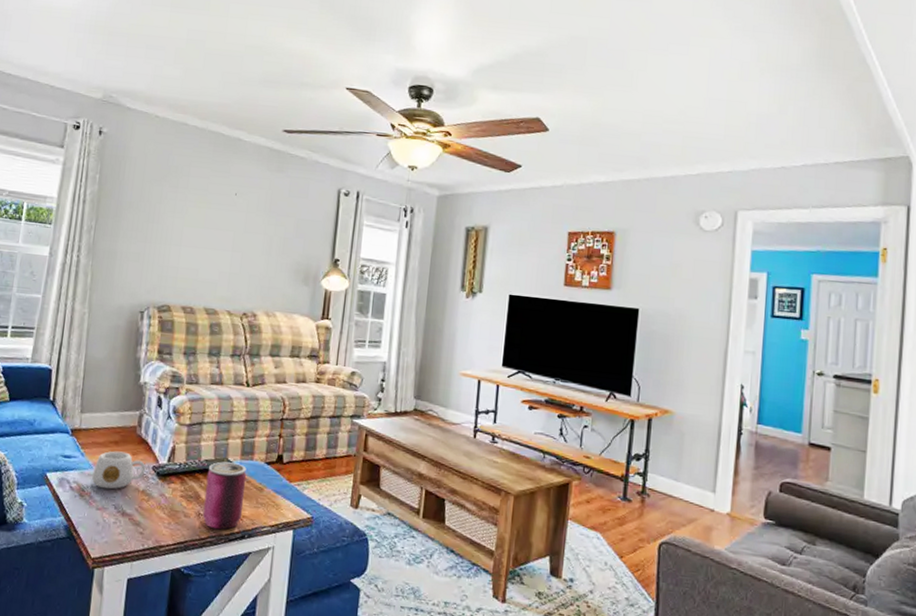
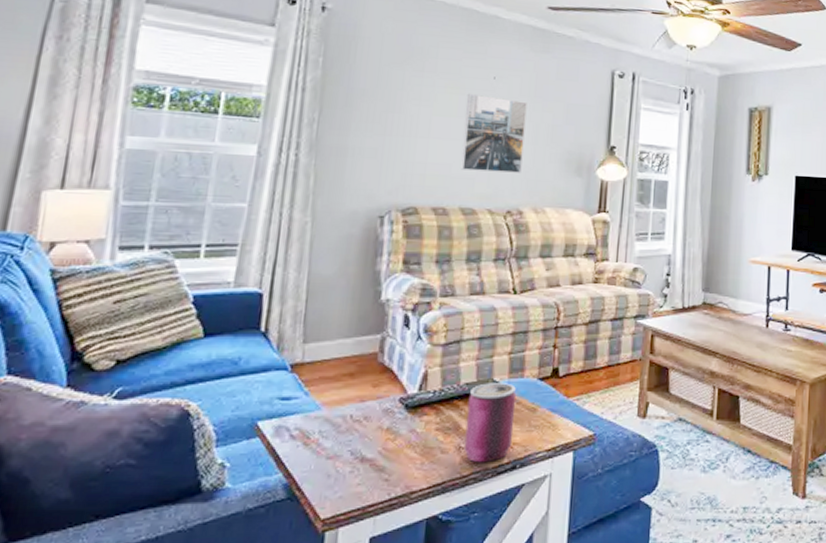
mug: present [92,451,146,490] -> none [320,385,391,433]
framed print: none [206,207,263,280] -> present [461,93,527,173]

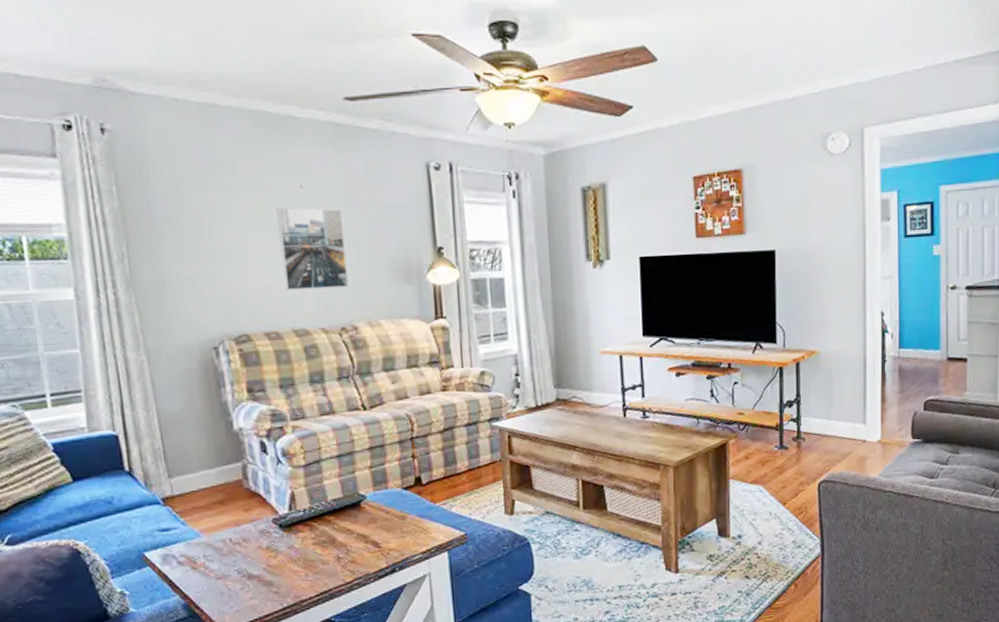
can: present [463,383,517,463] -> none [338,495,389,570]

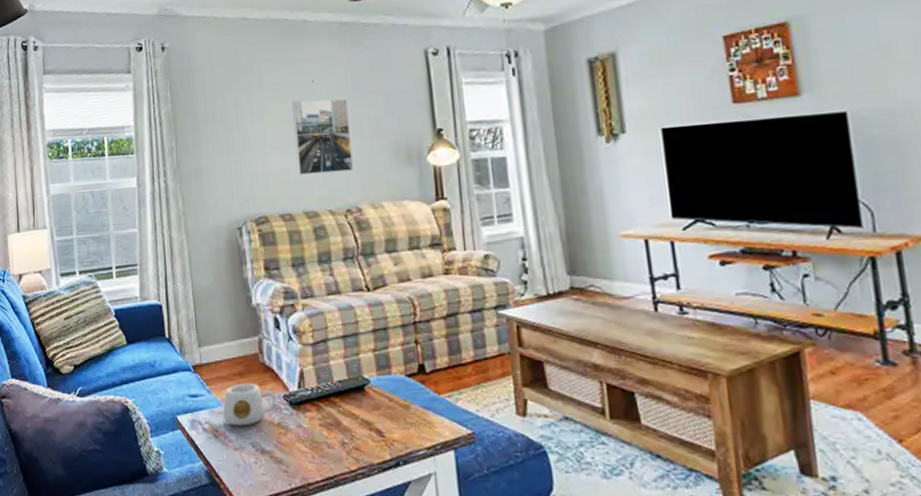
mug: none [201,510,265,556] -> present [223,383,277,426]

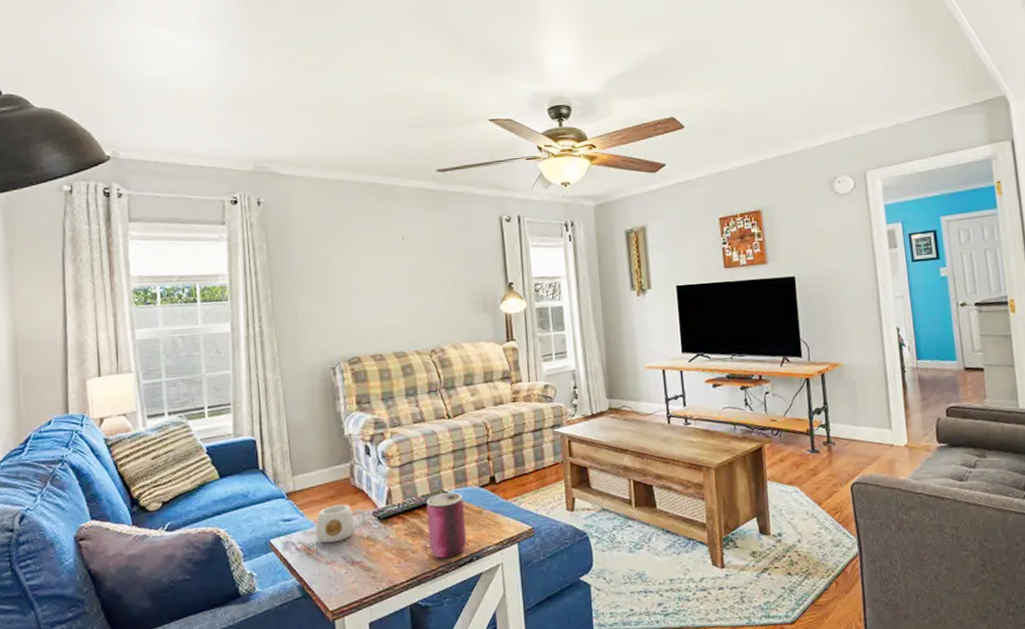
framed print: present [292,98,353,175] -> none [384,255,438,321]
can: none [343,380,392,459] -> present [426,492,467,559]

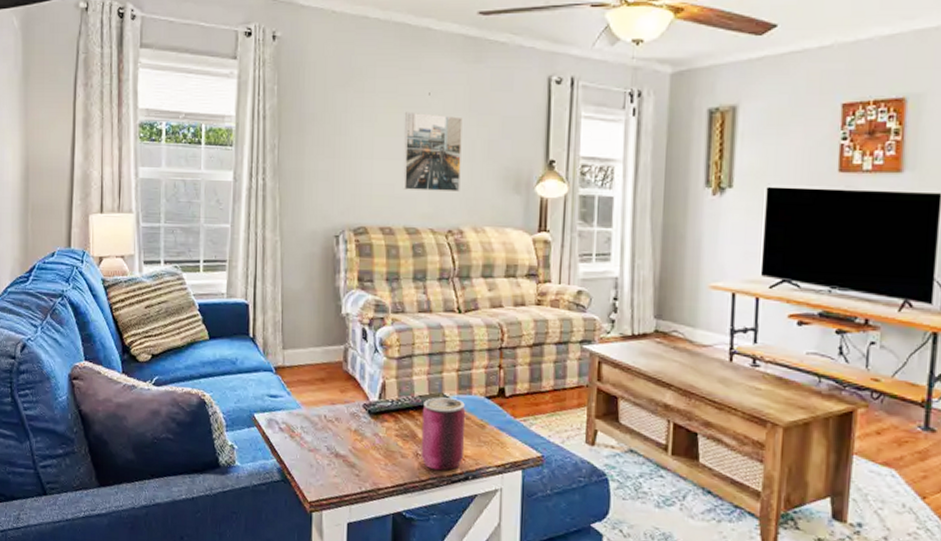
mug: present [315,504,367,544] -> none [301,388,356,430]
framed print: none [384,255,438,321] -> present [403,111,462,192]

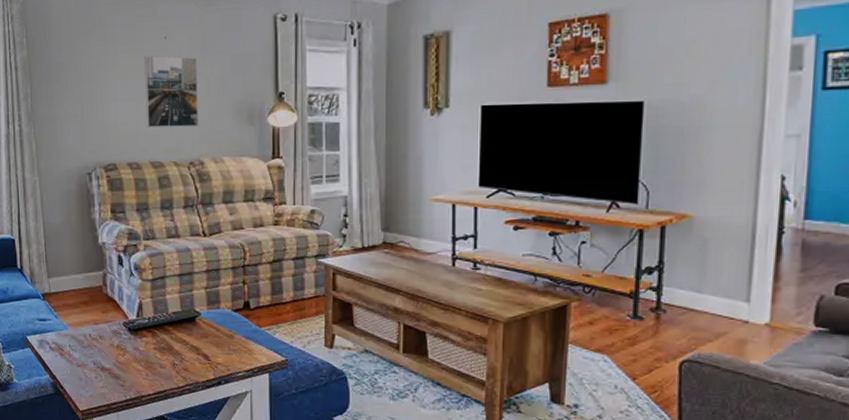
can: present [421,397,466,471] -> none [176,312,216,378]

